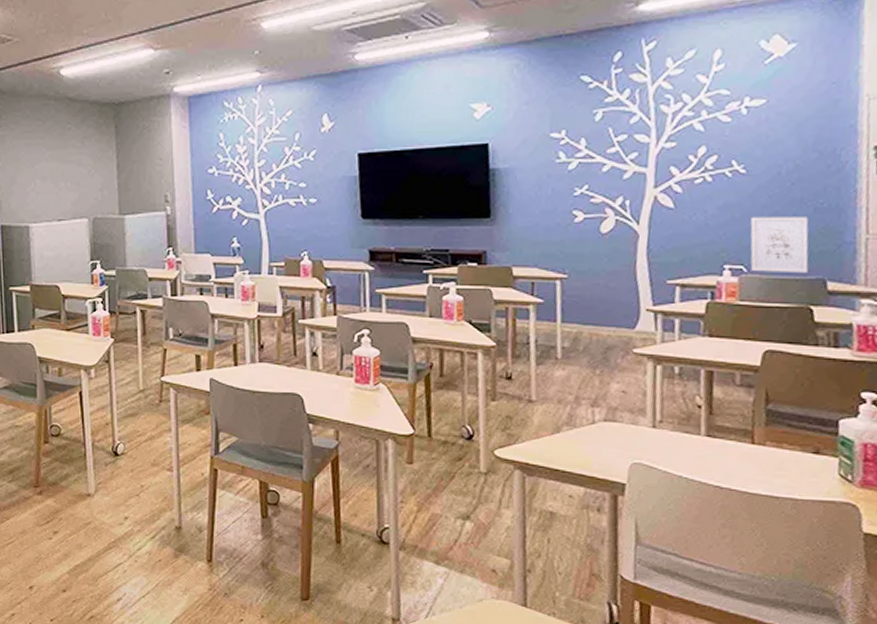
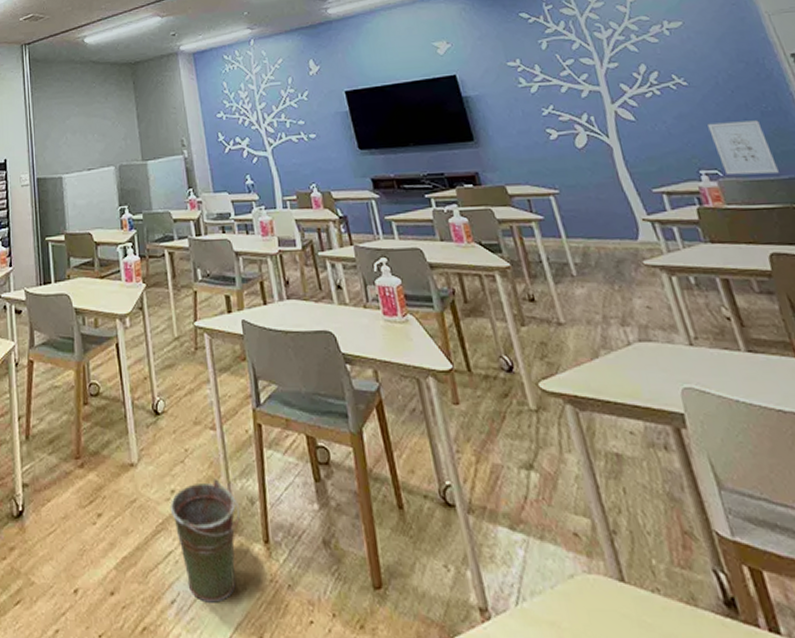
bucket: none [122,510,188,602] -> present [170,479,241,603]

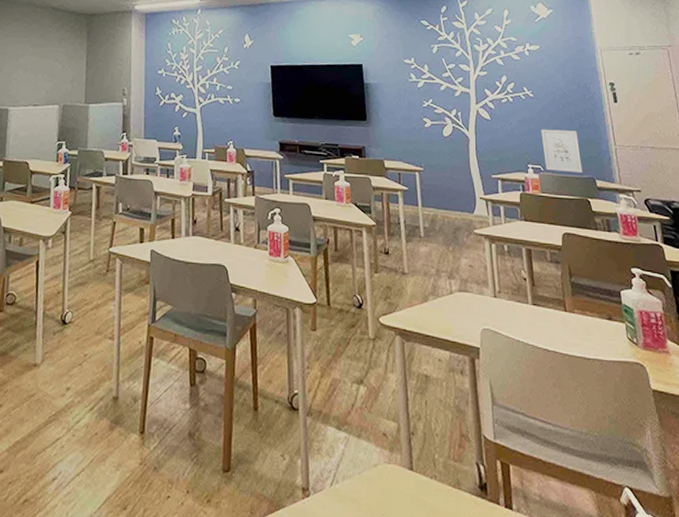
bucket: present [170,479,241,603] -> none [63,380,124,481]

